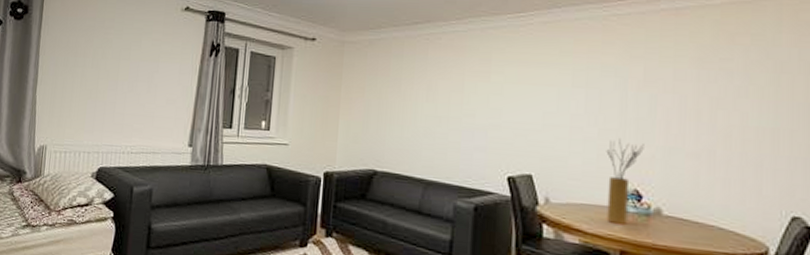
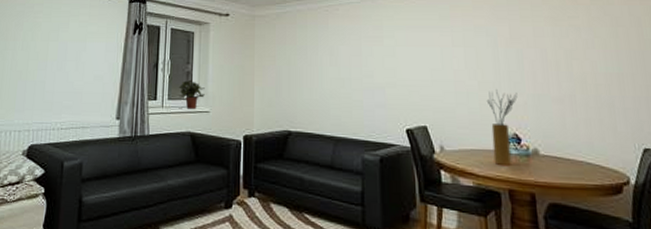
potted plant: none [256,108,285,141] -> present [178,79,205,110]

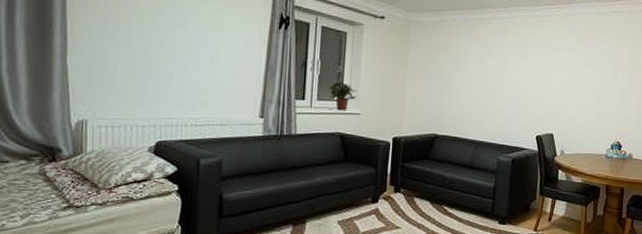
vase: present [486,90,518,165] -> none [599,105,625,166]

